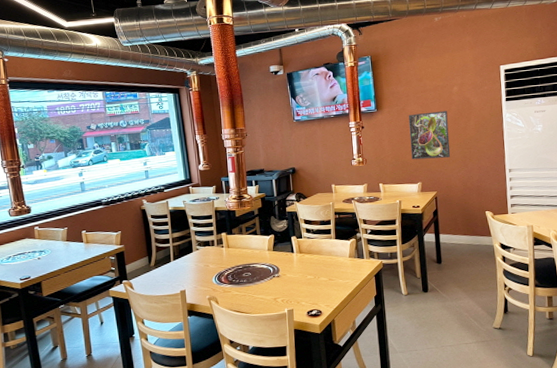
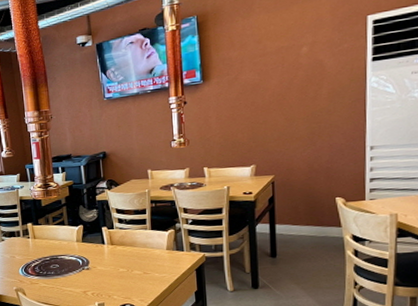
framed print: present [408,111,451,160] -> none [242,77,294,139]

